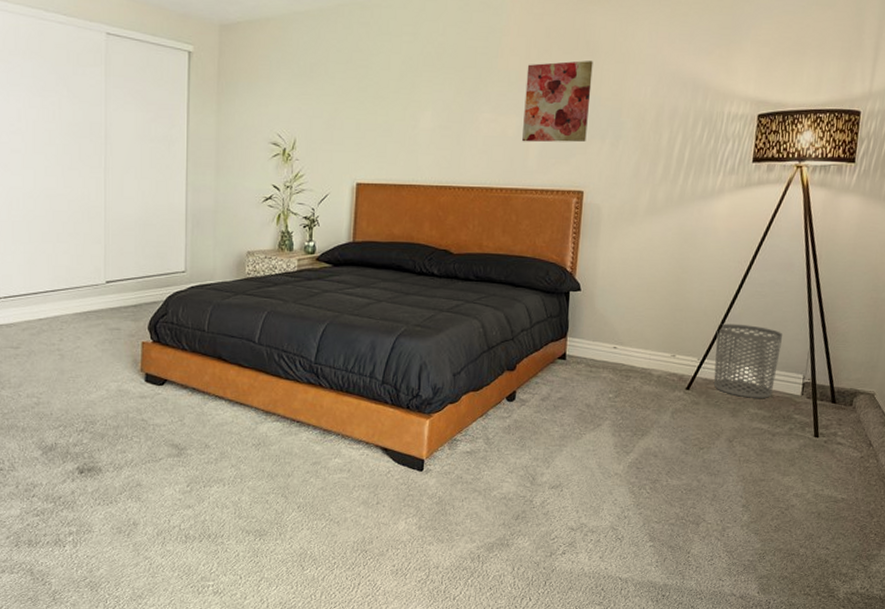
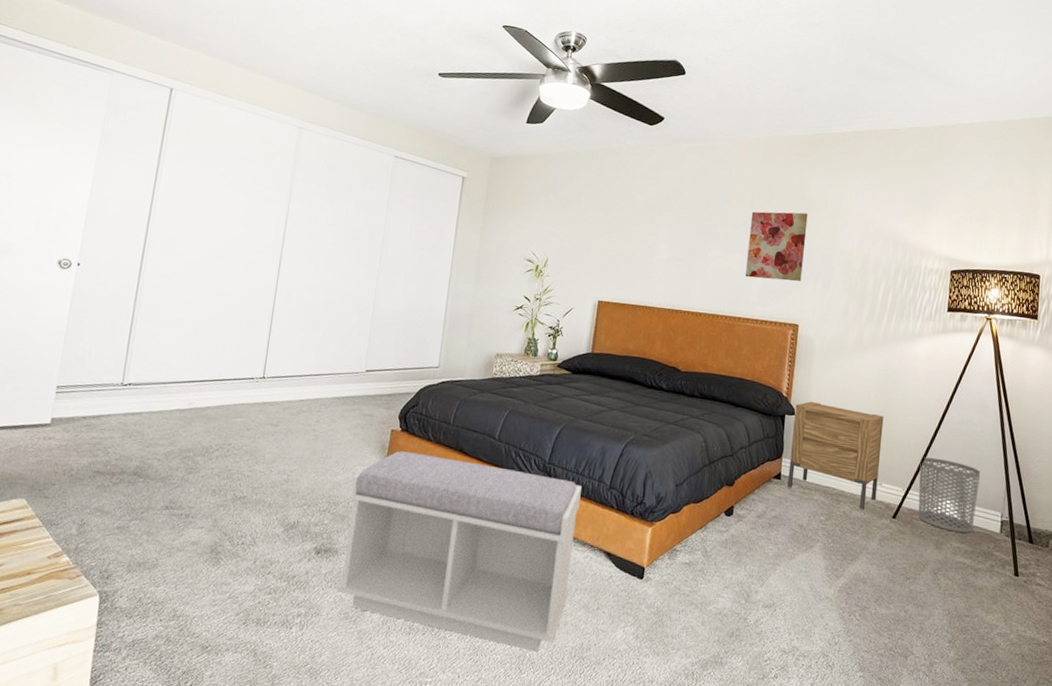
bench: none [106,364,352,549] -> present [336,451,582,652]
nightstand: none [573,275,678,385] -> present [787,401,884,511]

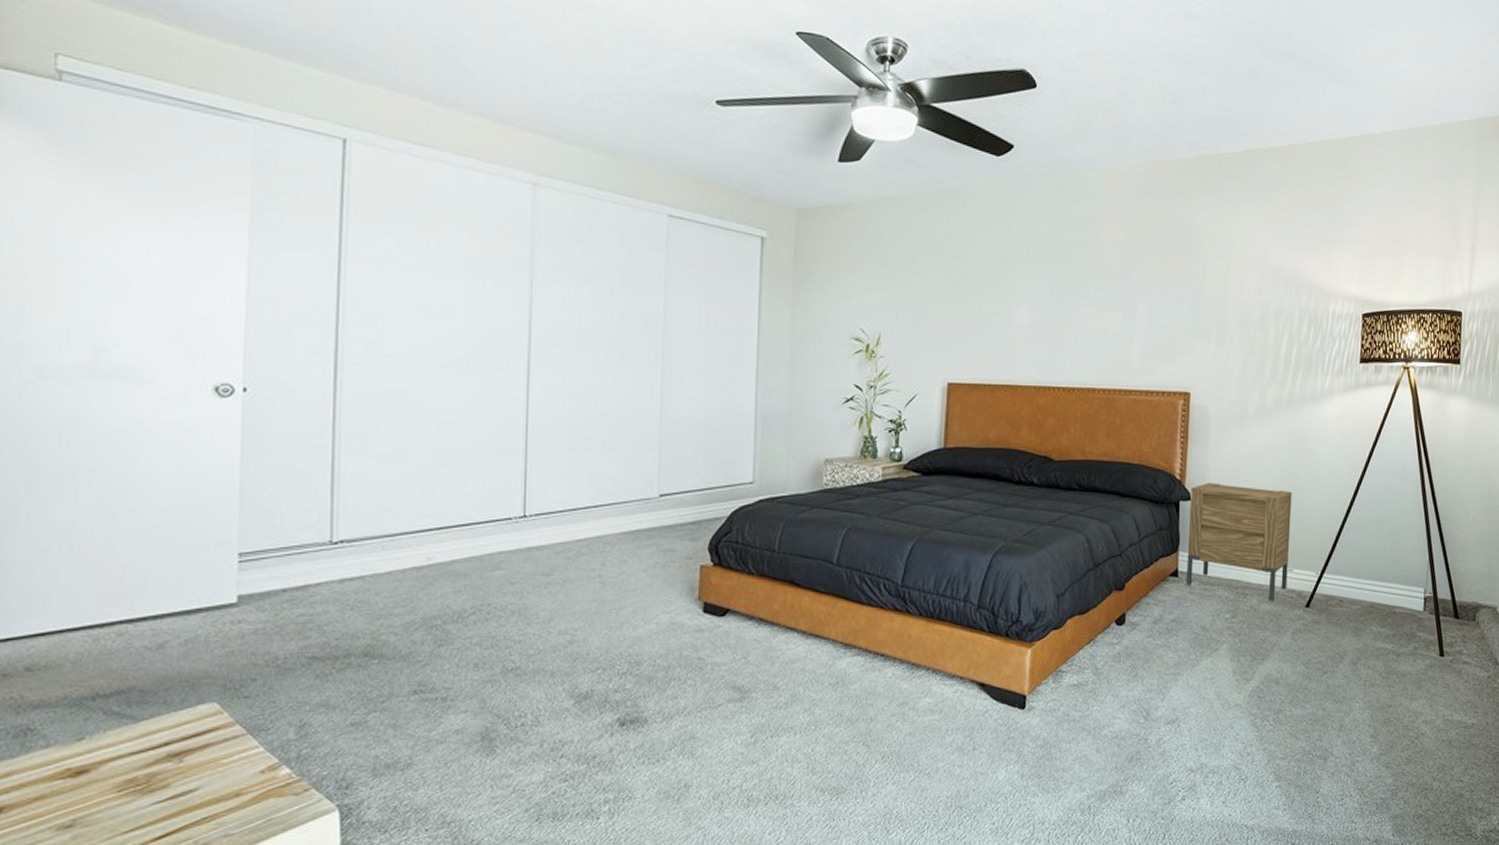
bench: present [336,451,582,652] -> none [651,590,944,807]
wall art: present [745,211,808,282] -> none [1125,255,1195,341]
waste bin: present [918,457,980,533] -> none [1333,534,1400,615]

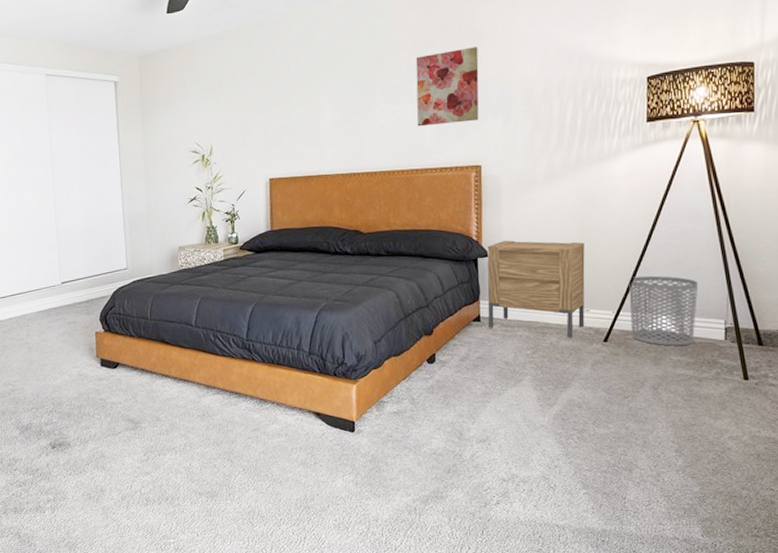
wall art: none [1125,255,1195,341] -> present [415,47,479,127]
waste bin: none [1333,534,1400,615] -> present [629,275,697,346]

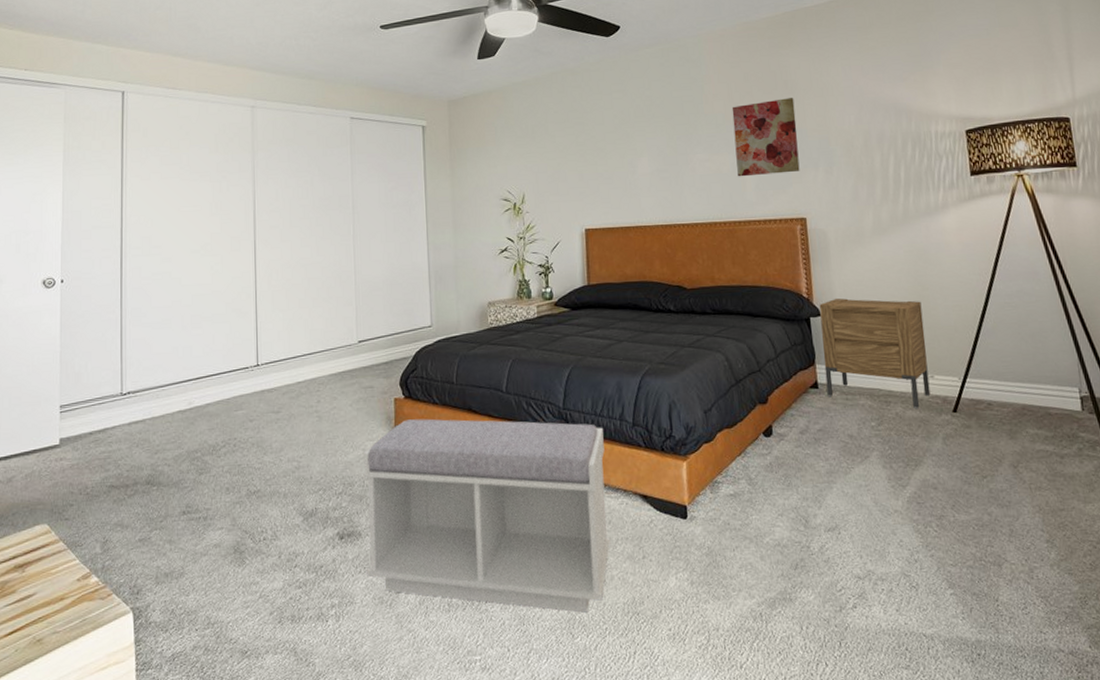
bench: none [70,349,286,507] -> present [363,418,610,613]
waste bin: present [629,275,697,346] -> none [972,338,1049,417]

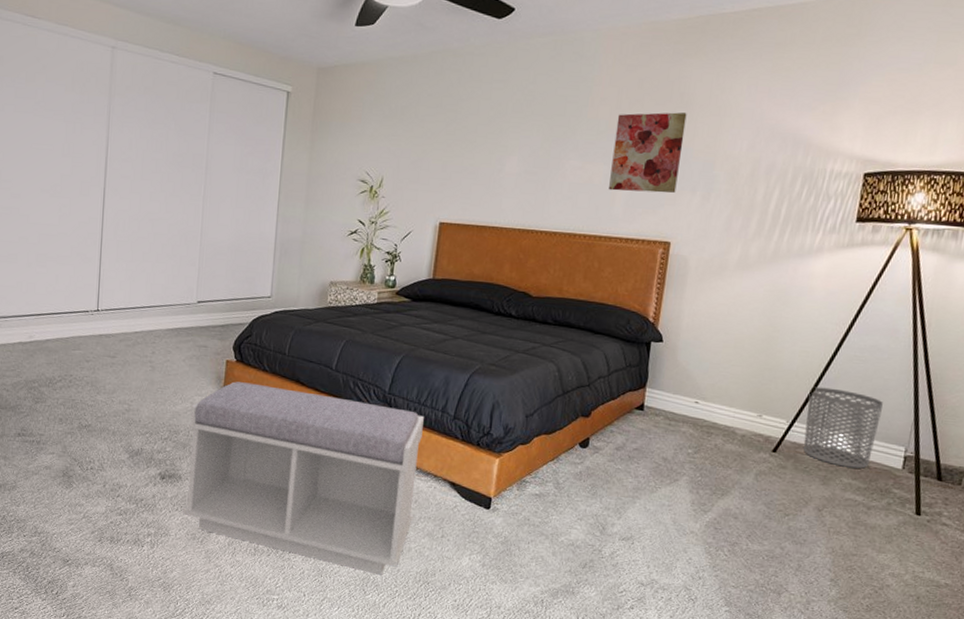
nightstand: present [819,298,931,409] -> none [651,327,769,444]
waste bin: none [972,338,1049,417] -> present [803,386,883,469]

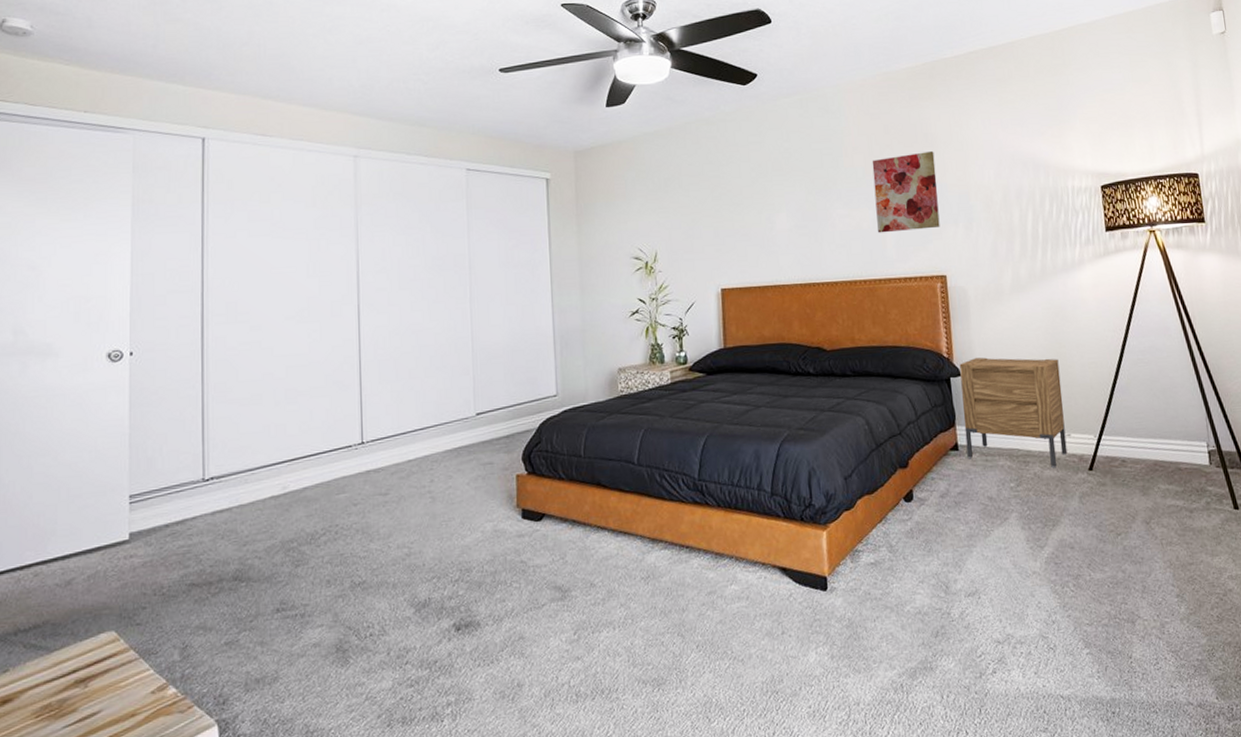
bench: present [183,381,424,575] -> none [482,494,748,695]
nightstand: none [651,327,769,444] -> present [959,357,1068,469]
waste bin: present [803,386,883,469] -> none [1107,394,1179,473]

